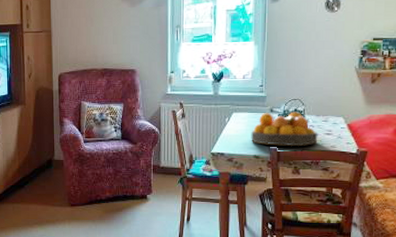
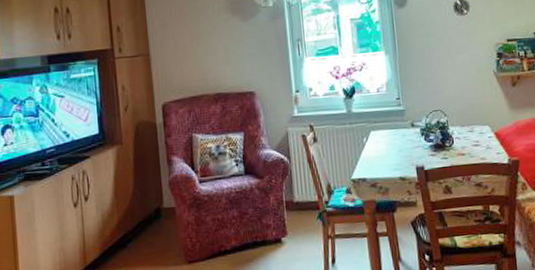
fruit bowl: present [251,112,318,147] -> none [393,124,466,164]

